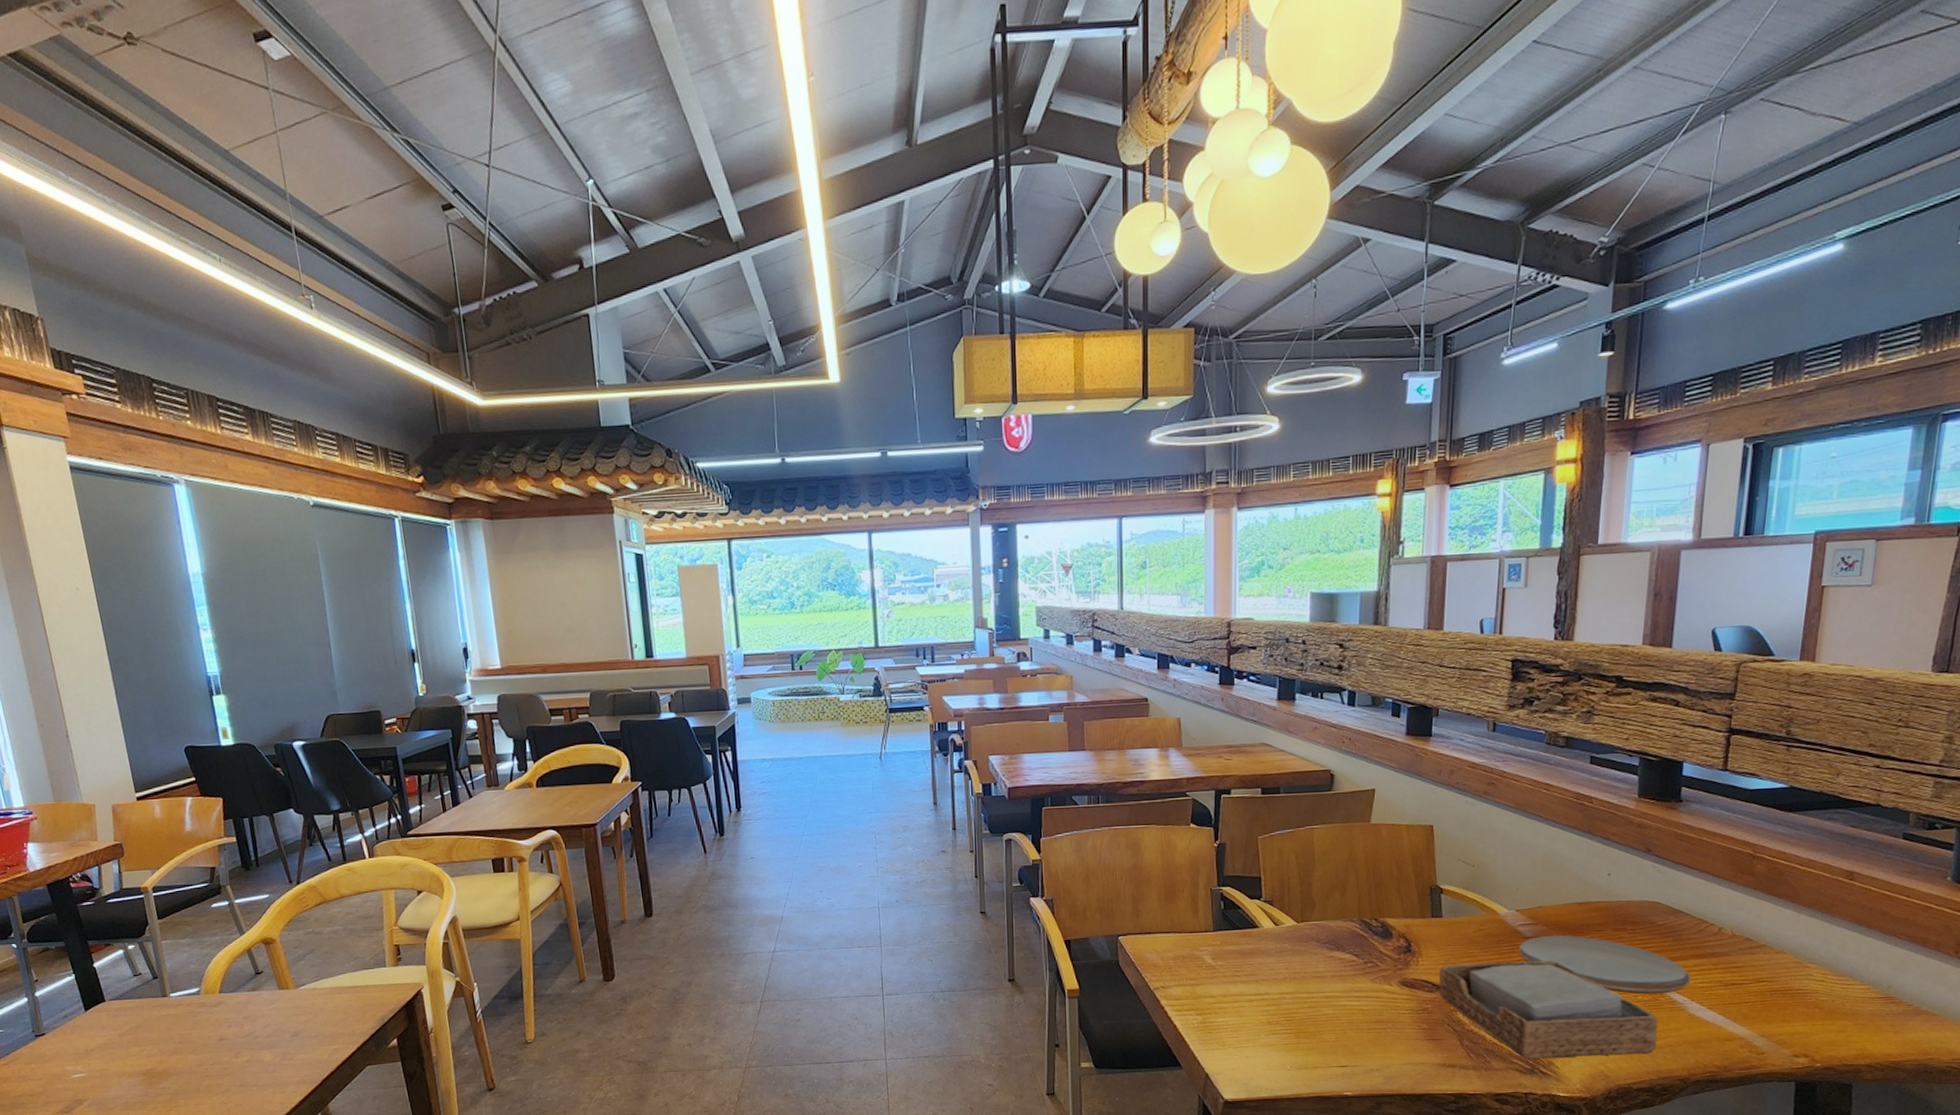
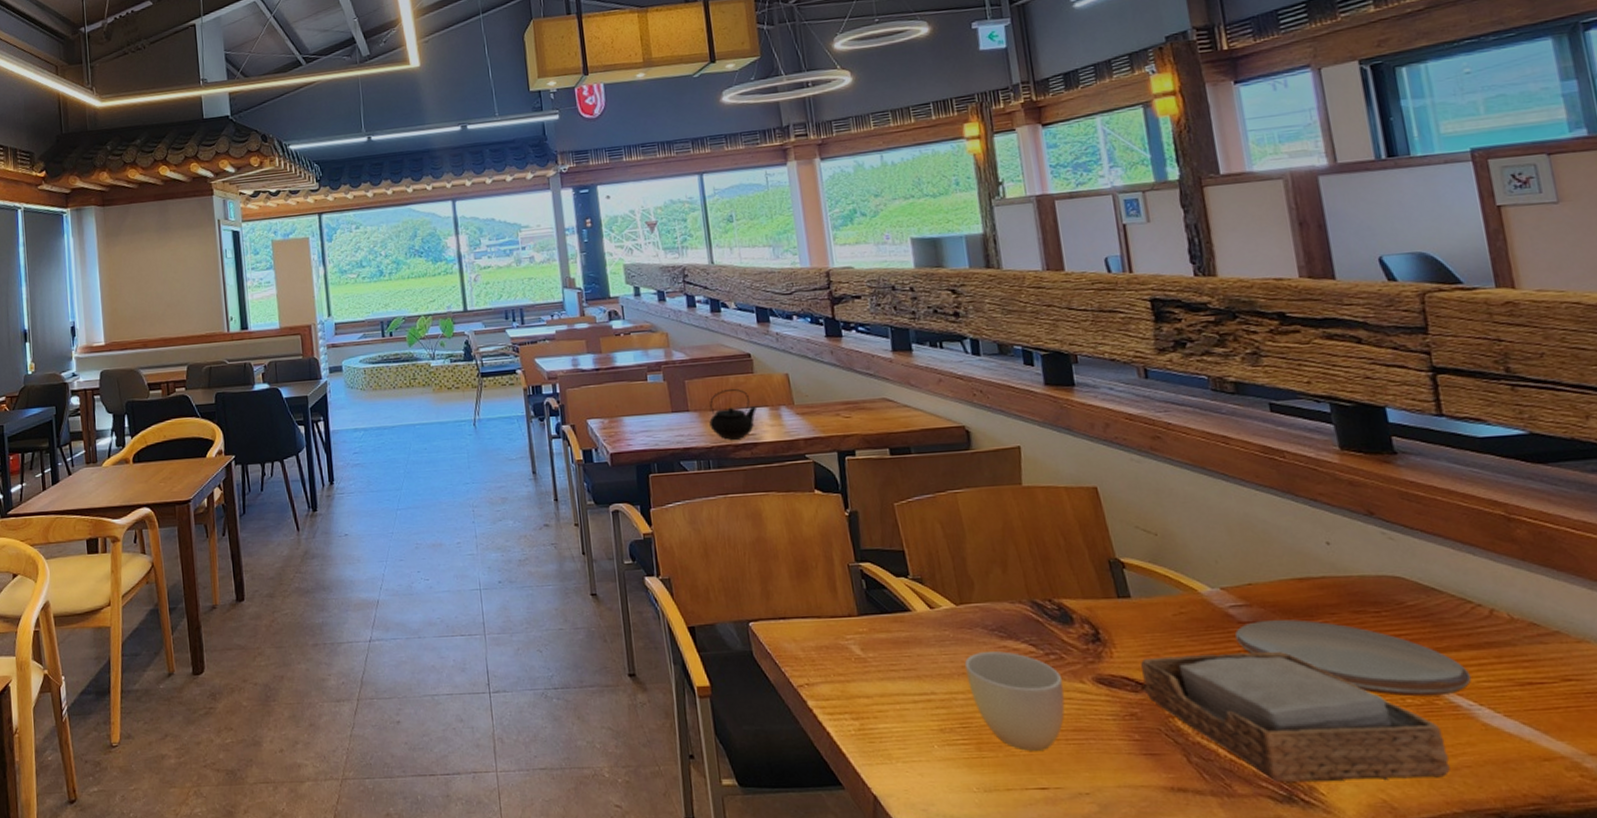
teapot: none [1103,730,1147,778] -> present [709,388,756,440]
cup: none [1296,960,1375,1038] -> present [964,651,1065,751]

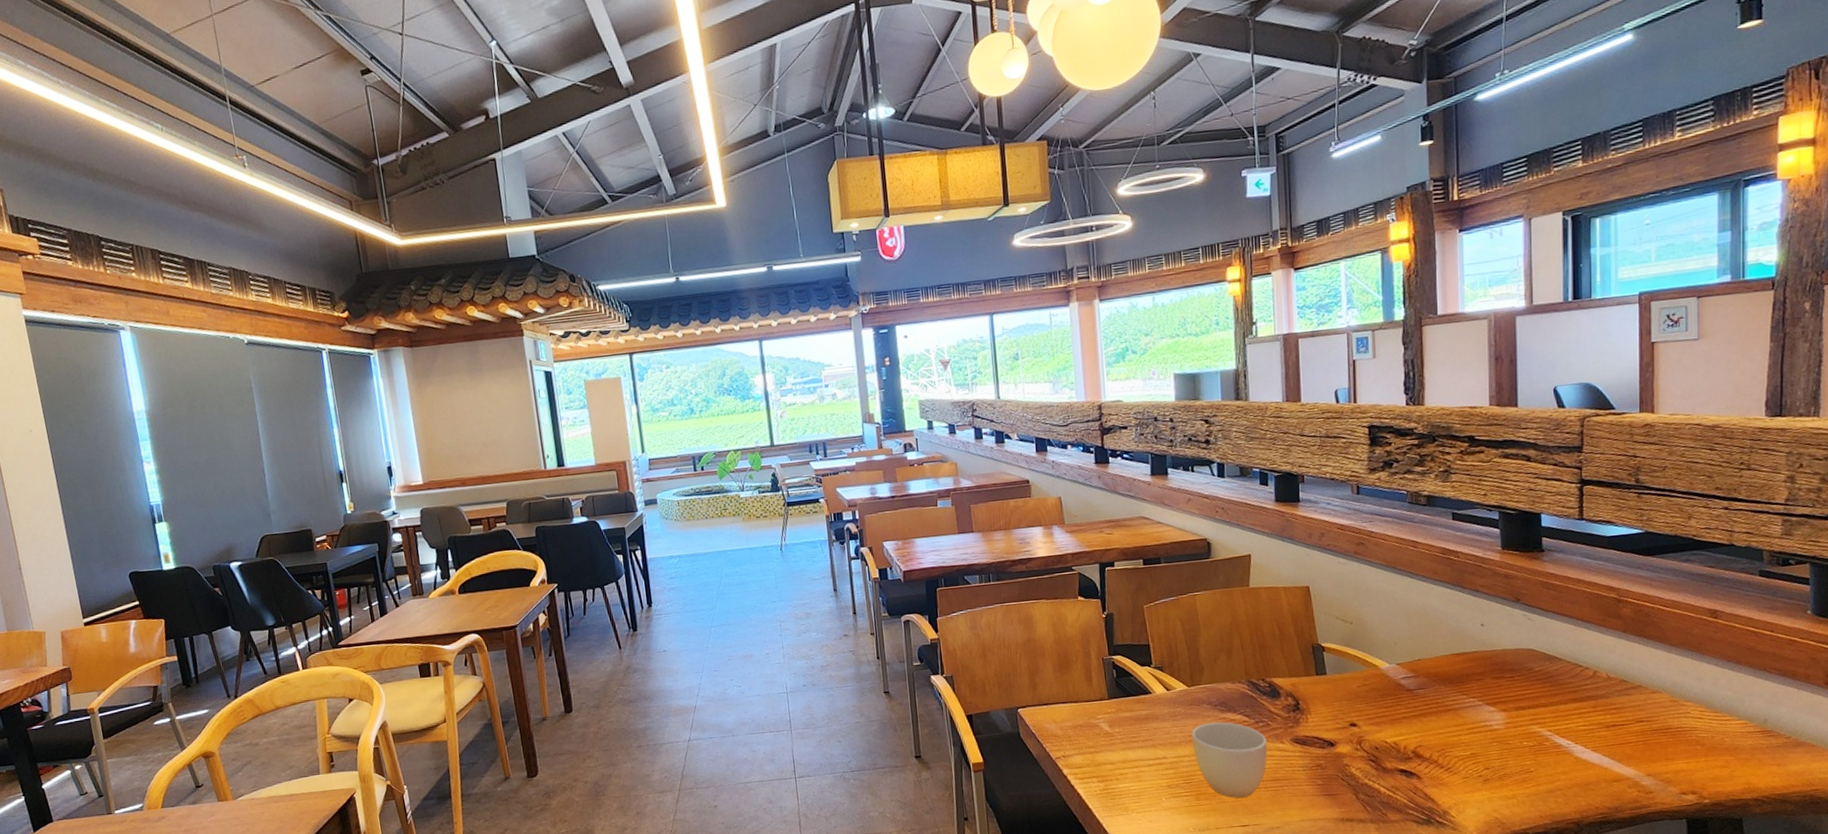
teapot: present [709,388,756,440] -> none [991,511,1032,556]
napkin holder: present [1141,651,1450,782] -> none [1329,711,1547,809]
plate: present [1234,619,1472,697] -> none [1402,686,1573,740]

